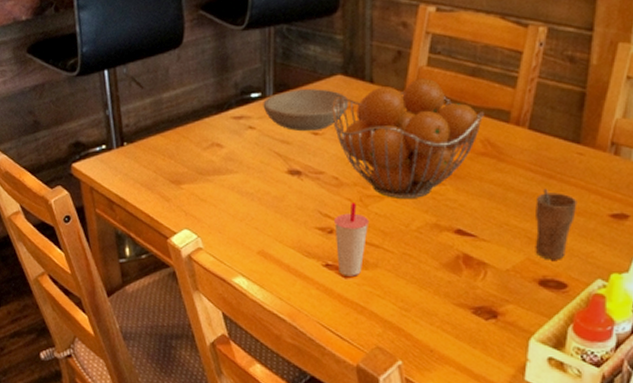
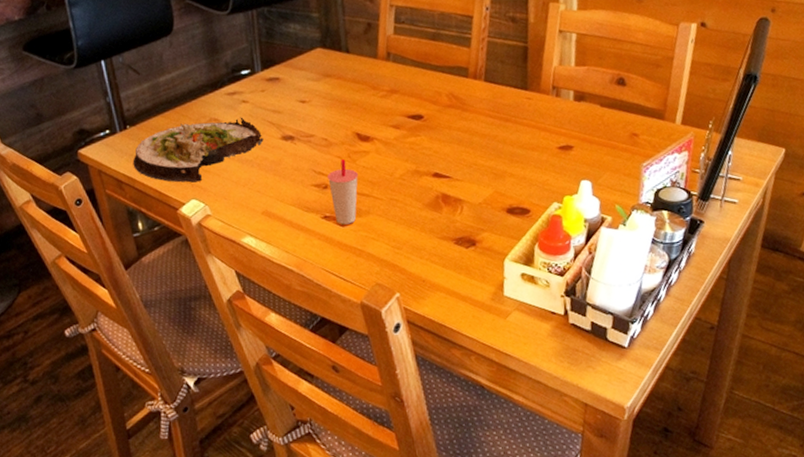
salad plate: none [126,144,268,211] -> present [132,117,264,183]
bowl: present [263,89,348,132] -> none [253,61,329,101]
fruit basket: present [332,78,484,198] -> none [315,45,447,152]
cup: present [535,188,577,260] -> none [497,130,531,191]

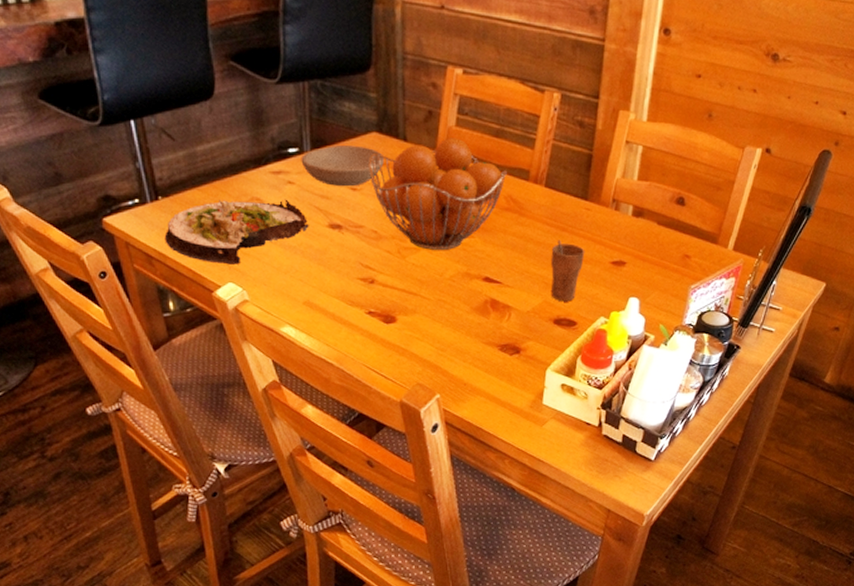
bowl: none [253,61,329,101] -> present [301,145,384,187]
fruit basket: none [315,45,447,152] -> present [368,138,507,250]
cup: present [328,159,359,225] -> none [375,255,408,322]
cup: none [497,130,531,191] -> present [550,240,585,302]

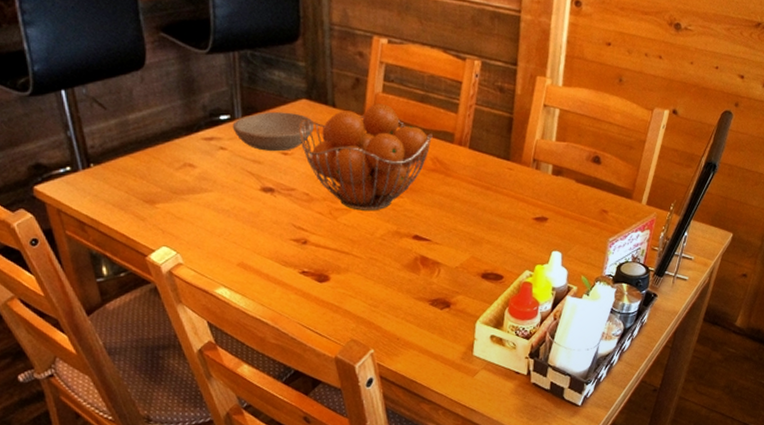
salad plate: present [164,199,309,265] -> none [97,164,242,229]
cup: present [550,240,585,302] -> none [477,198,509,257]

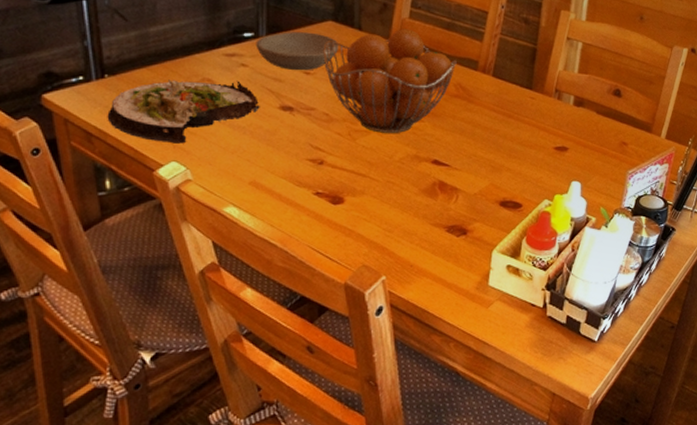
salad plate: none [97,164,242,229] -> present [107,80,260,144]

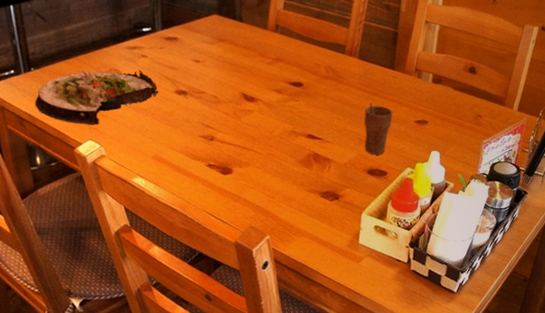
bowl: present [256,32,338,71] -> none [153,25,223,60]
fruit basket: present [323,29,457,133] -> none [210,19,326,112]
cup: none [497,126,530,185] -> present [364,102,393,155]

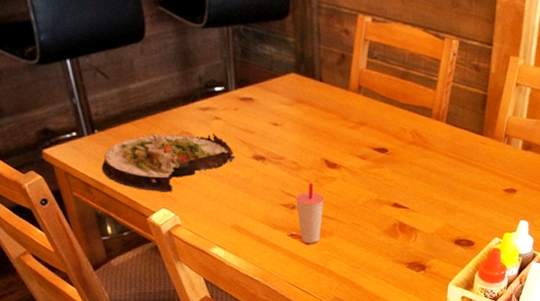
cup: none [215,116,242,173] -> present [296,183,325,243]
cup: present [364,102,393,155] -> none [451,170,481,225]

